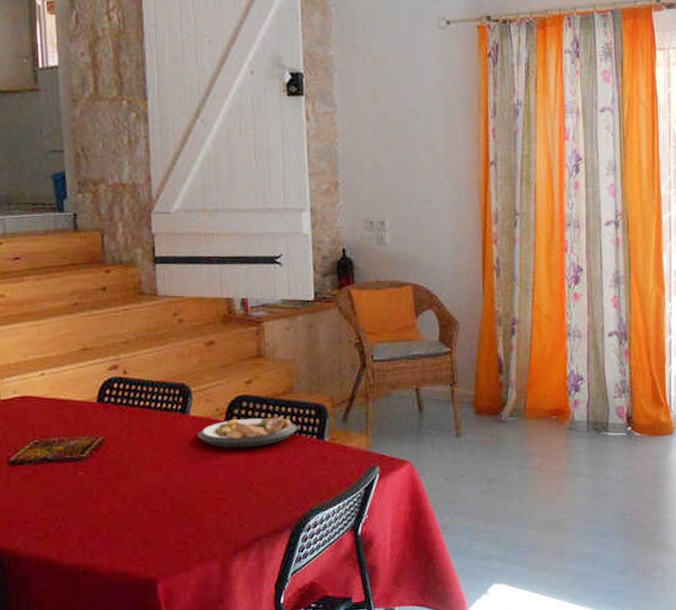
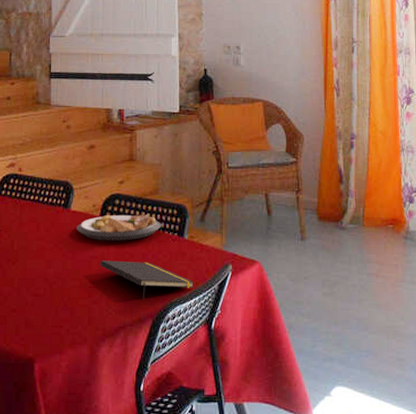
notepad: none [228,468,337,509] -> present [100,260,194,299]

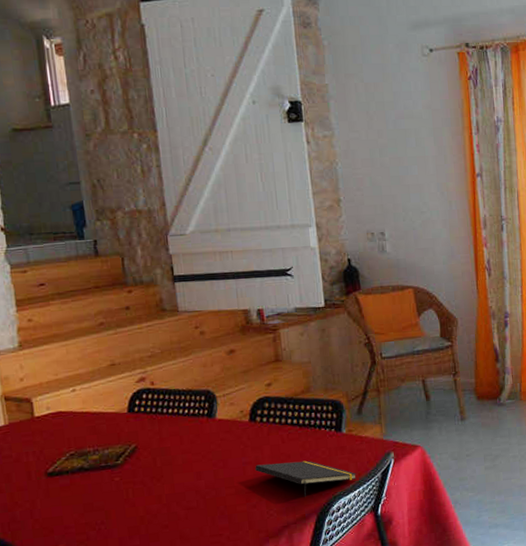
plate: present [77,214,162,241] -> none [225,414,318,446]

